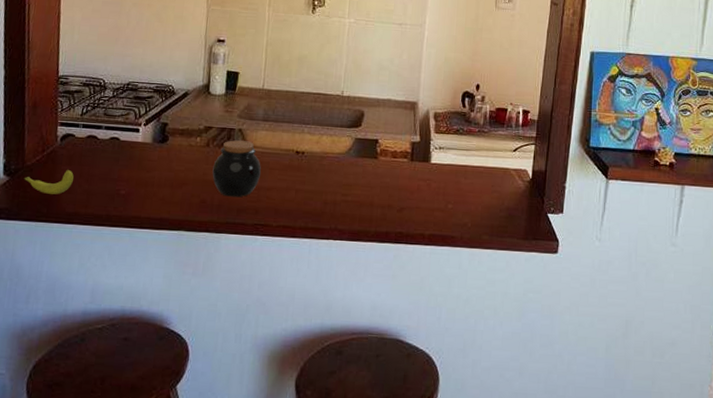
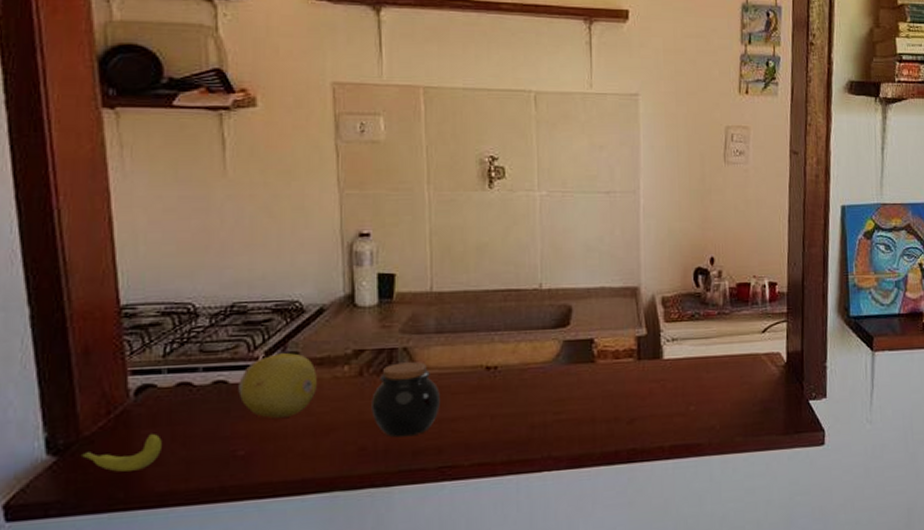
fruit: none [125,122,178,170] -> present [238,352,317,418]

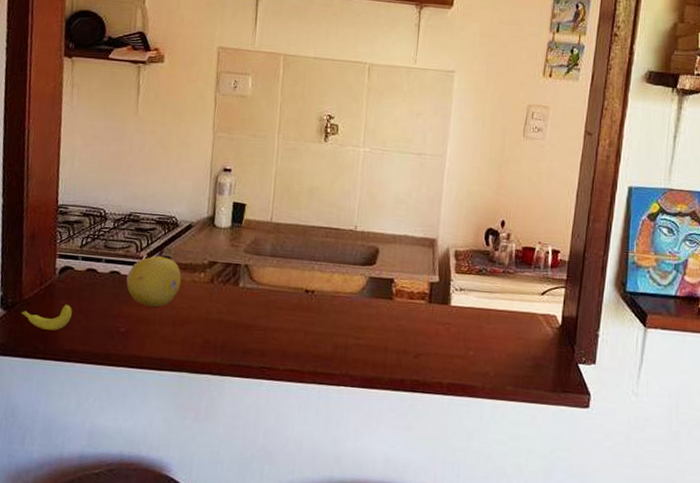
jar: present [371,362,440,438] -> none [216,276,268,338]

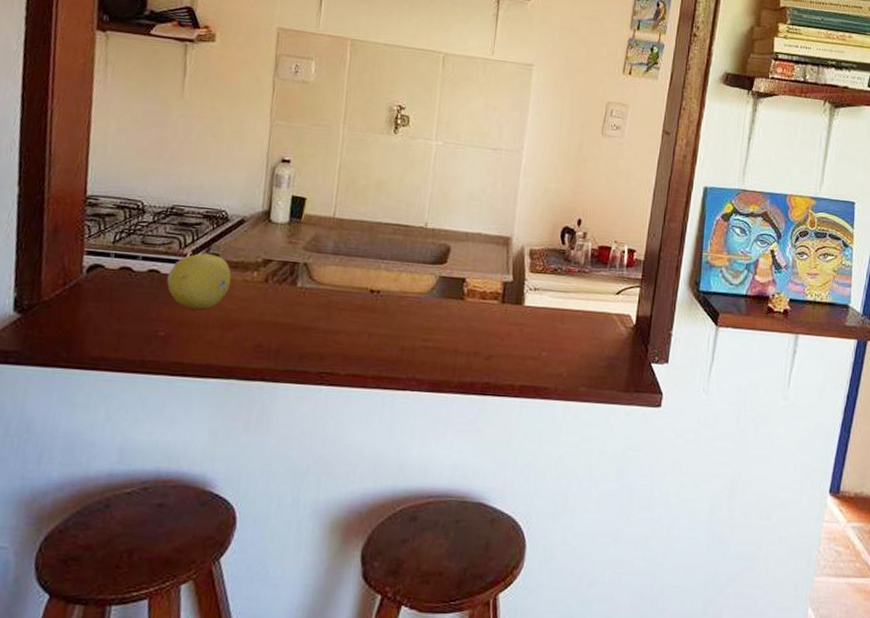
banana: present [20,305,72,331] -> none [38,307,102,336]

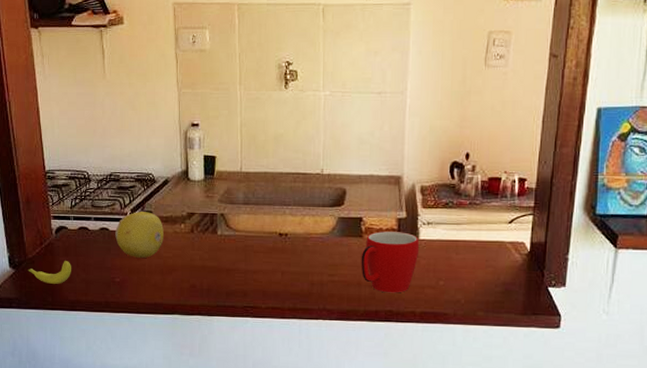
banana: none [38,307,102,336] -> present [27,261,71,284]
mug: none [459,294,525,364] -> present [361,231,420,293]

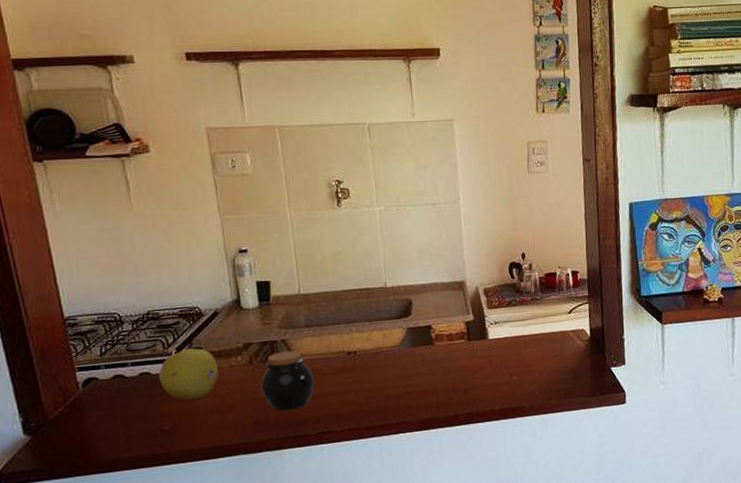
banana: present [27,261,71,284] -> none [48,416,107,446]
jar: none [199,225,246,281] -> present [261,350,314,411]
mug: present [361,231,420,293] -> none [434,334,490,396]

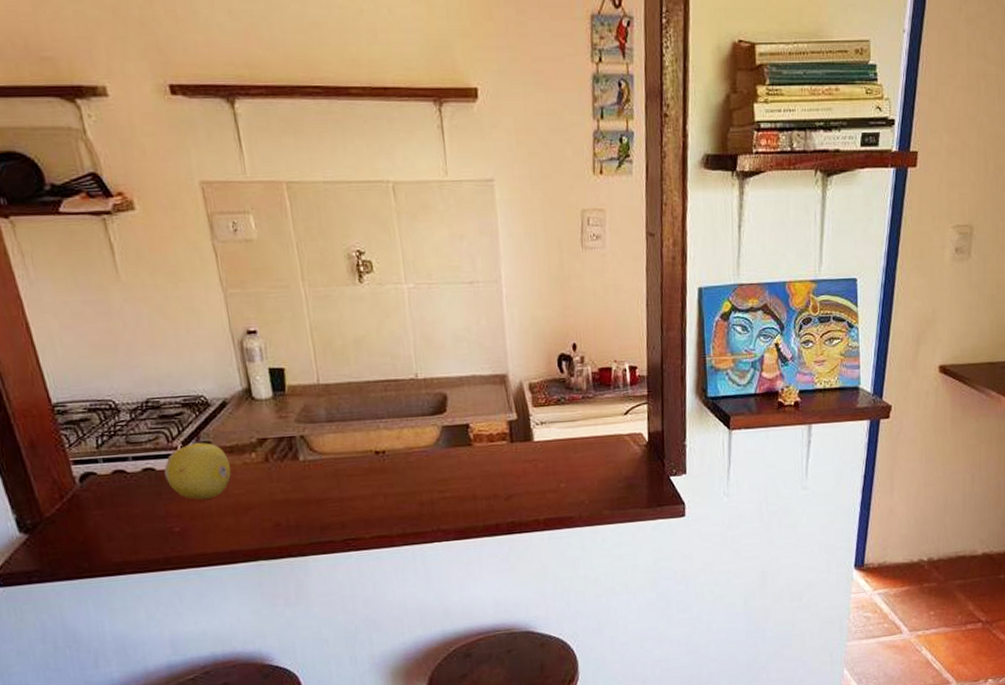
jar: present [261,350,314,411] -> none [279,448,339,515]

